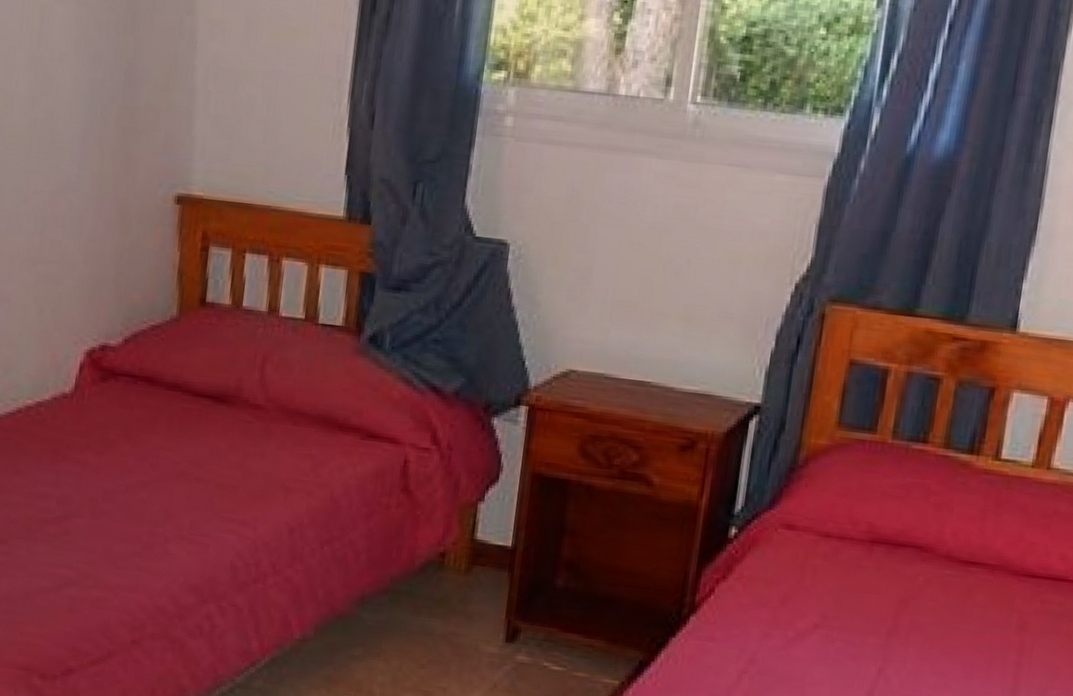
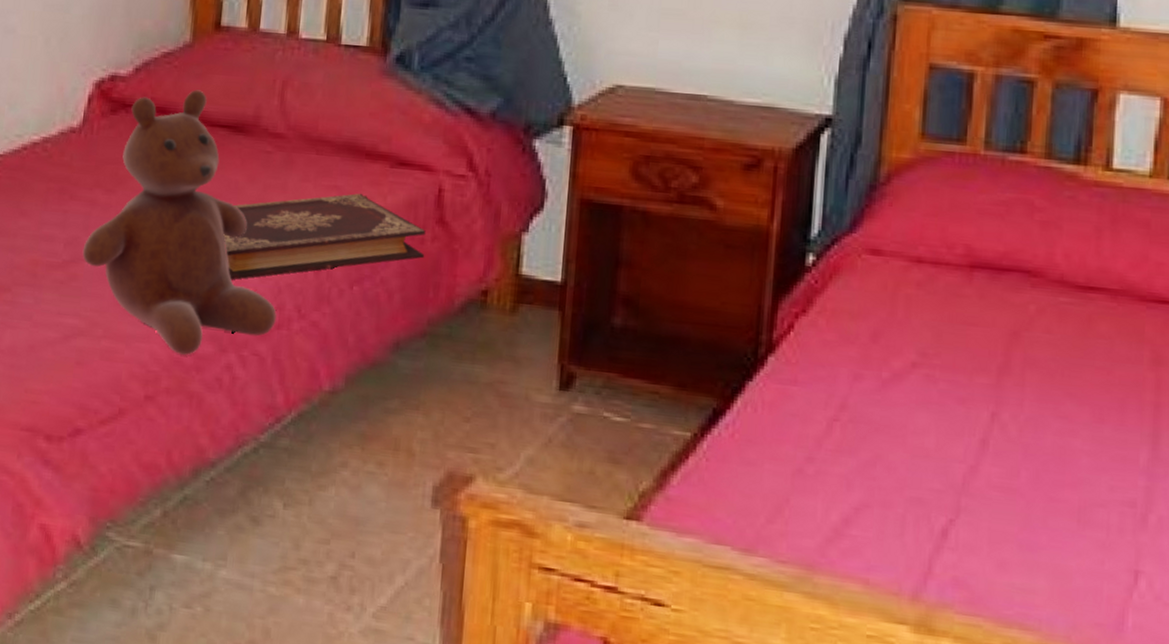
teddy bear: none [74,361,253,605] -> present [82,90,277,355]
book: none [205,462,391,538] -> present [223,193,426,280]

